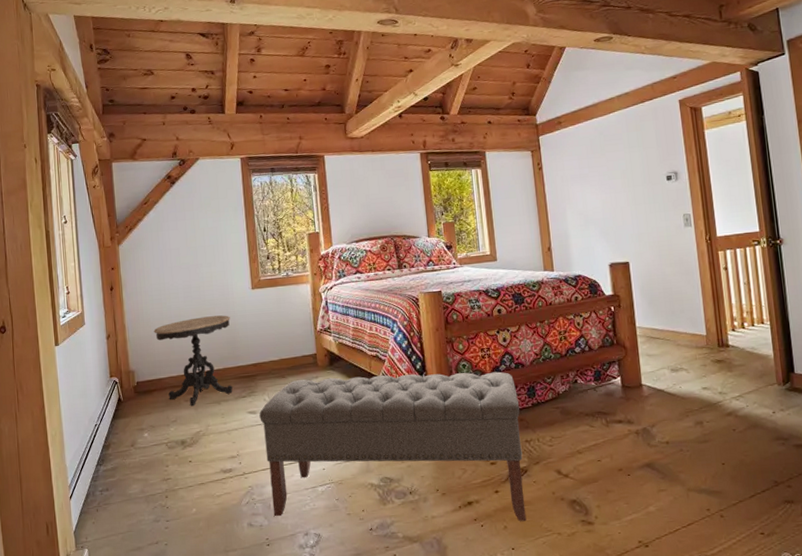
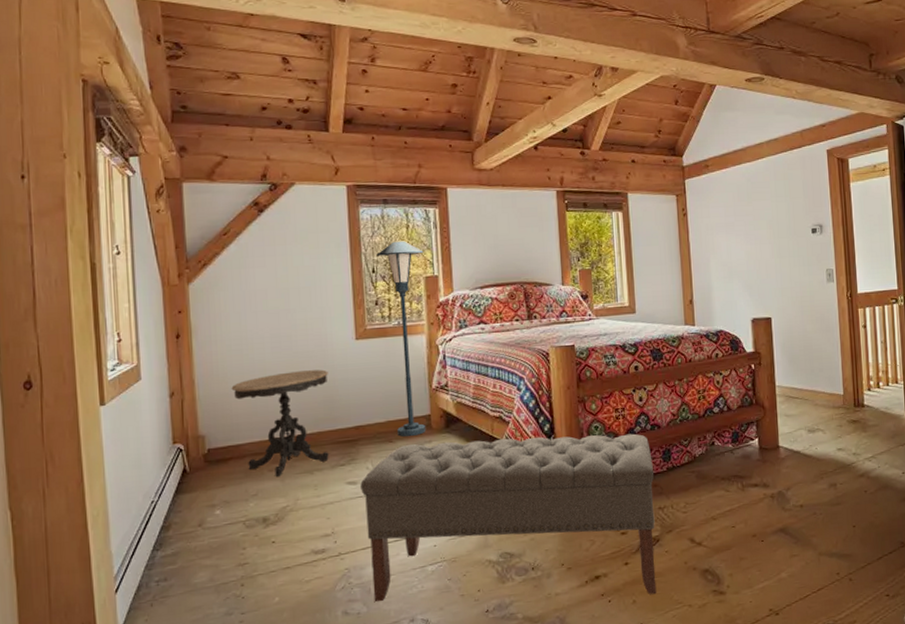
floor lamp: none [267,203,313,373] -> present [376,241,426,437]

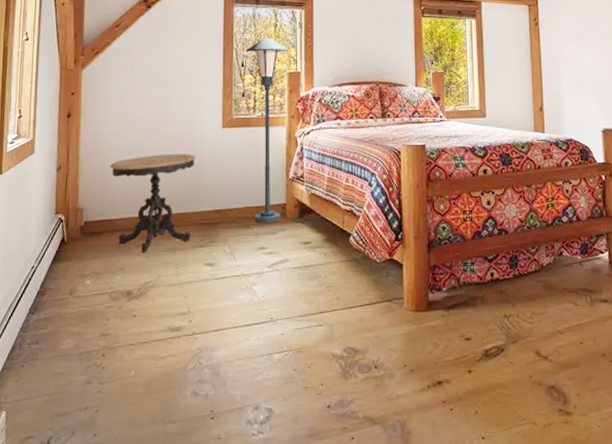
bench: present [360,433,657,602] -> none [217,231,500,406]

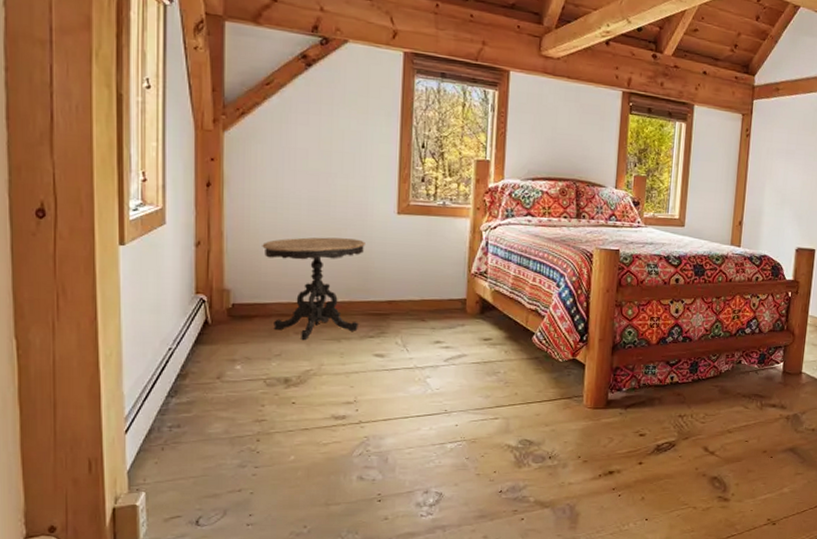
floor lamp: present [246,38,289,223] -> none [428,118,478,317]

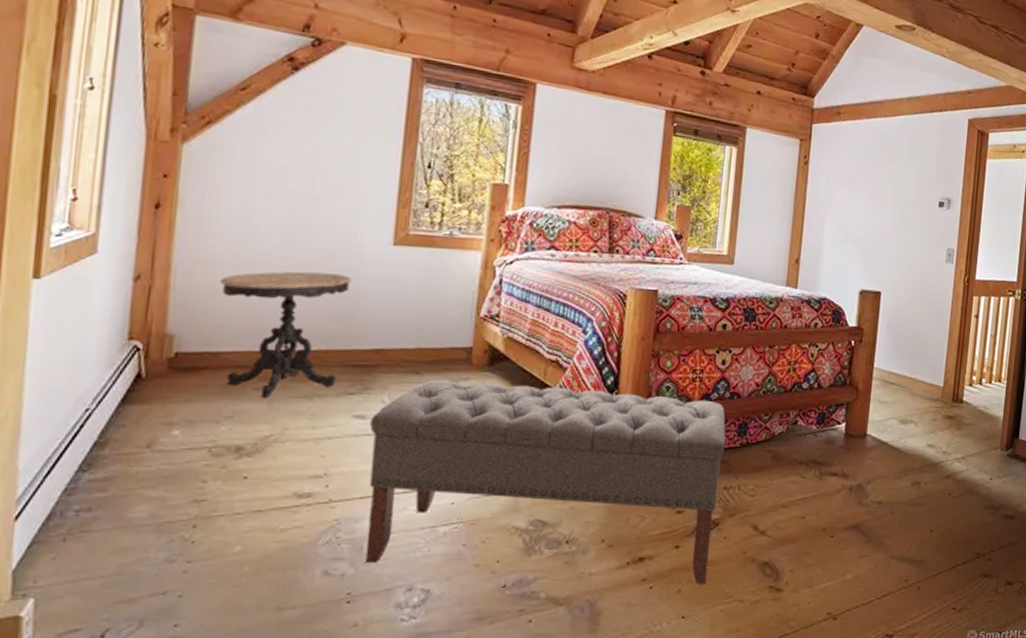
bench: none [387,325,680,493] -> present [365,380,726,584]

